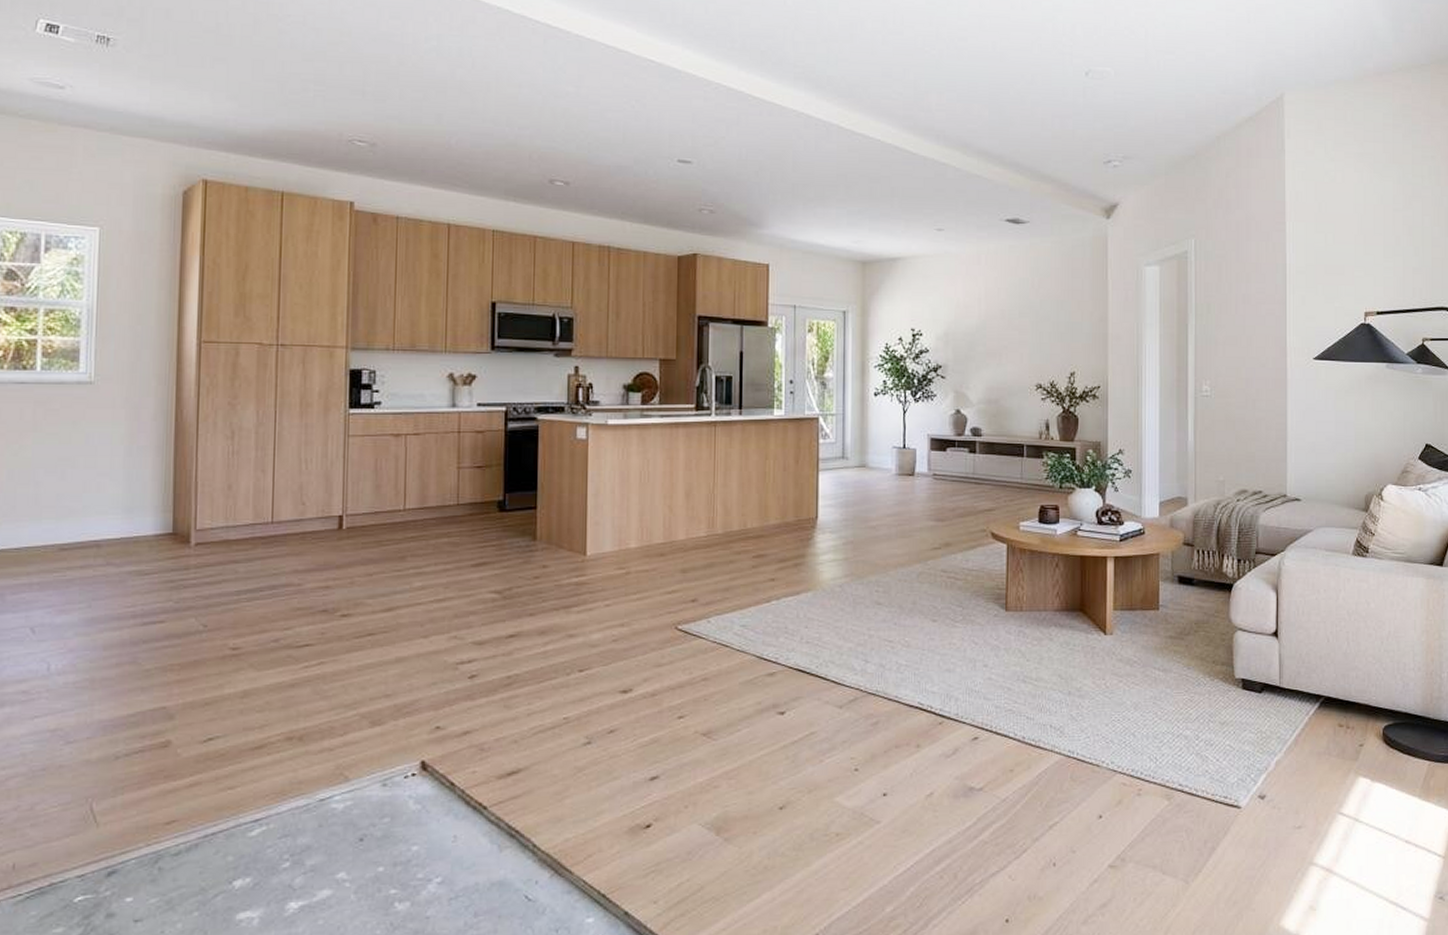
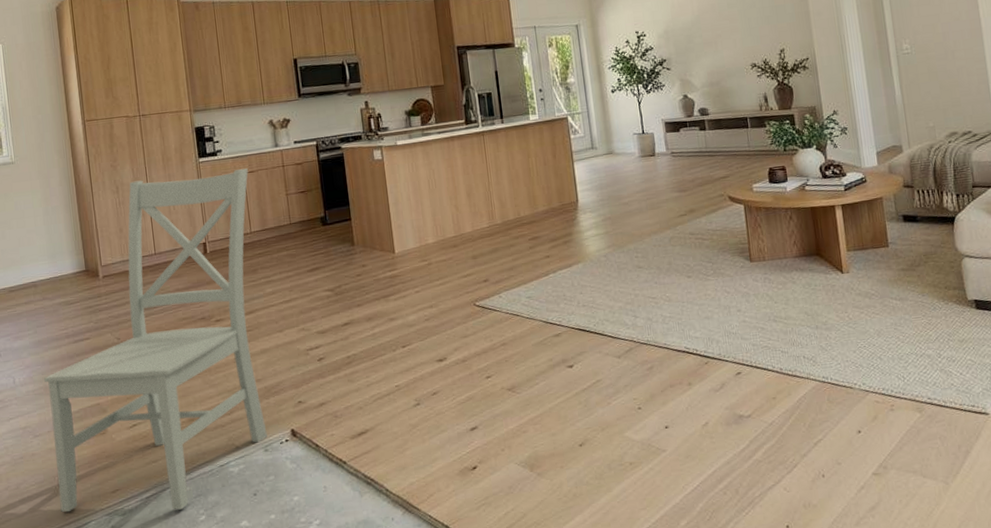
chair: none [89,427,412,853] -> present [43,169,268,513]

